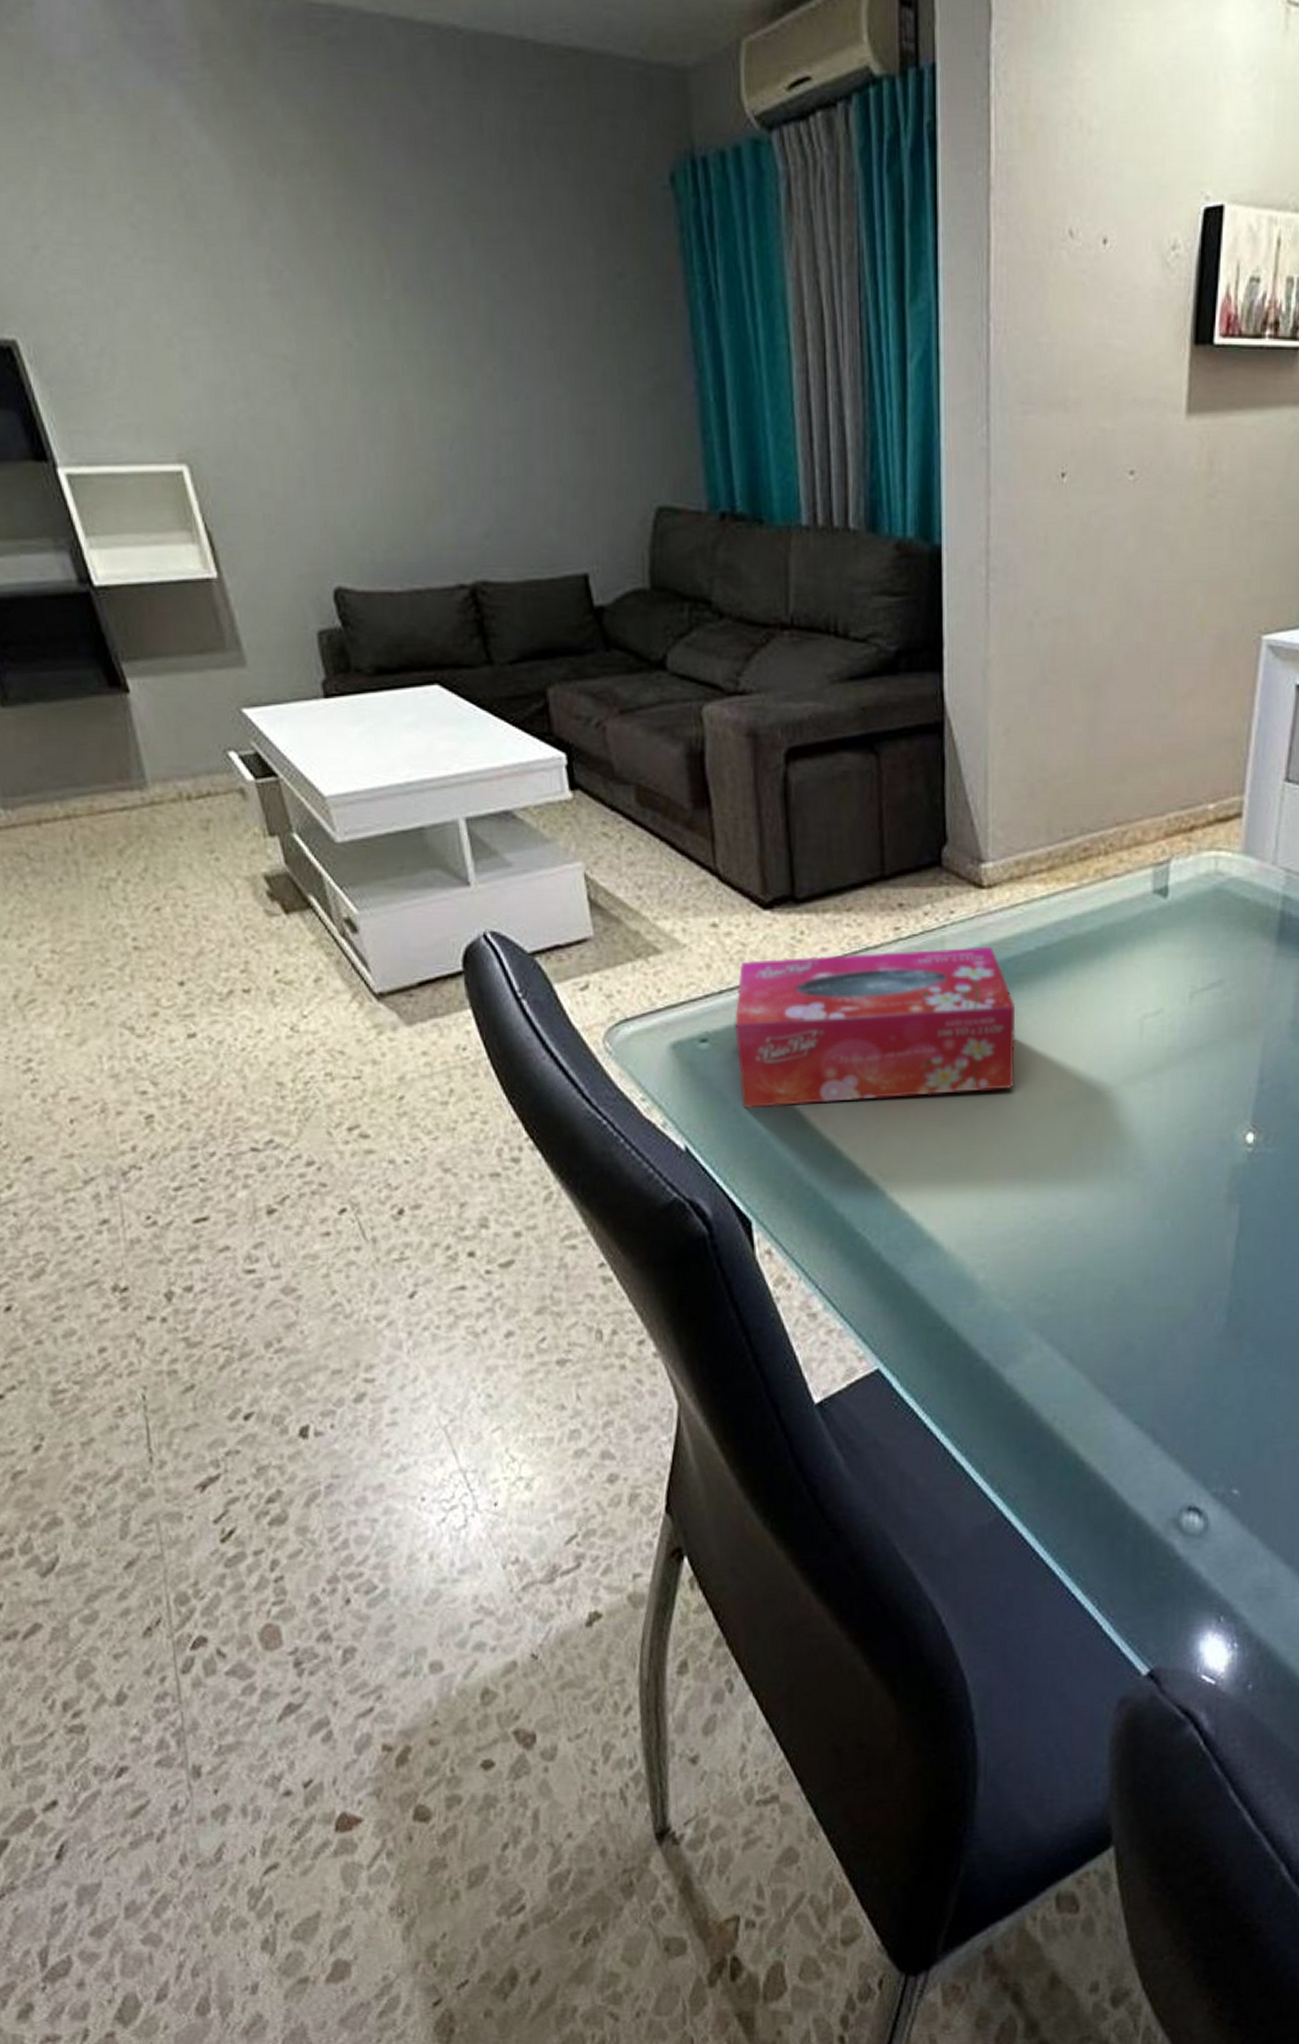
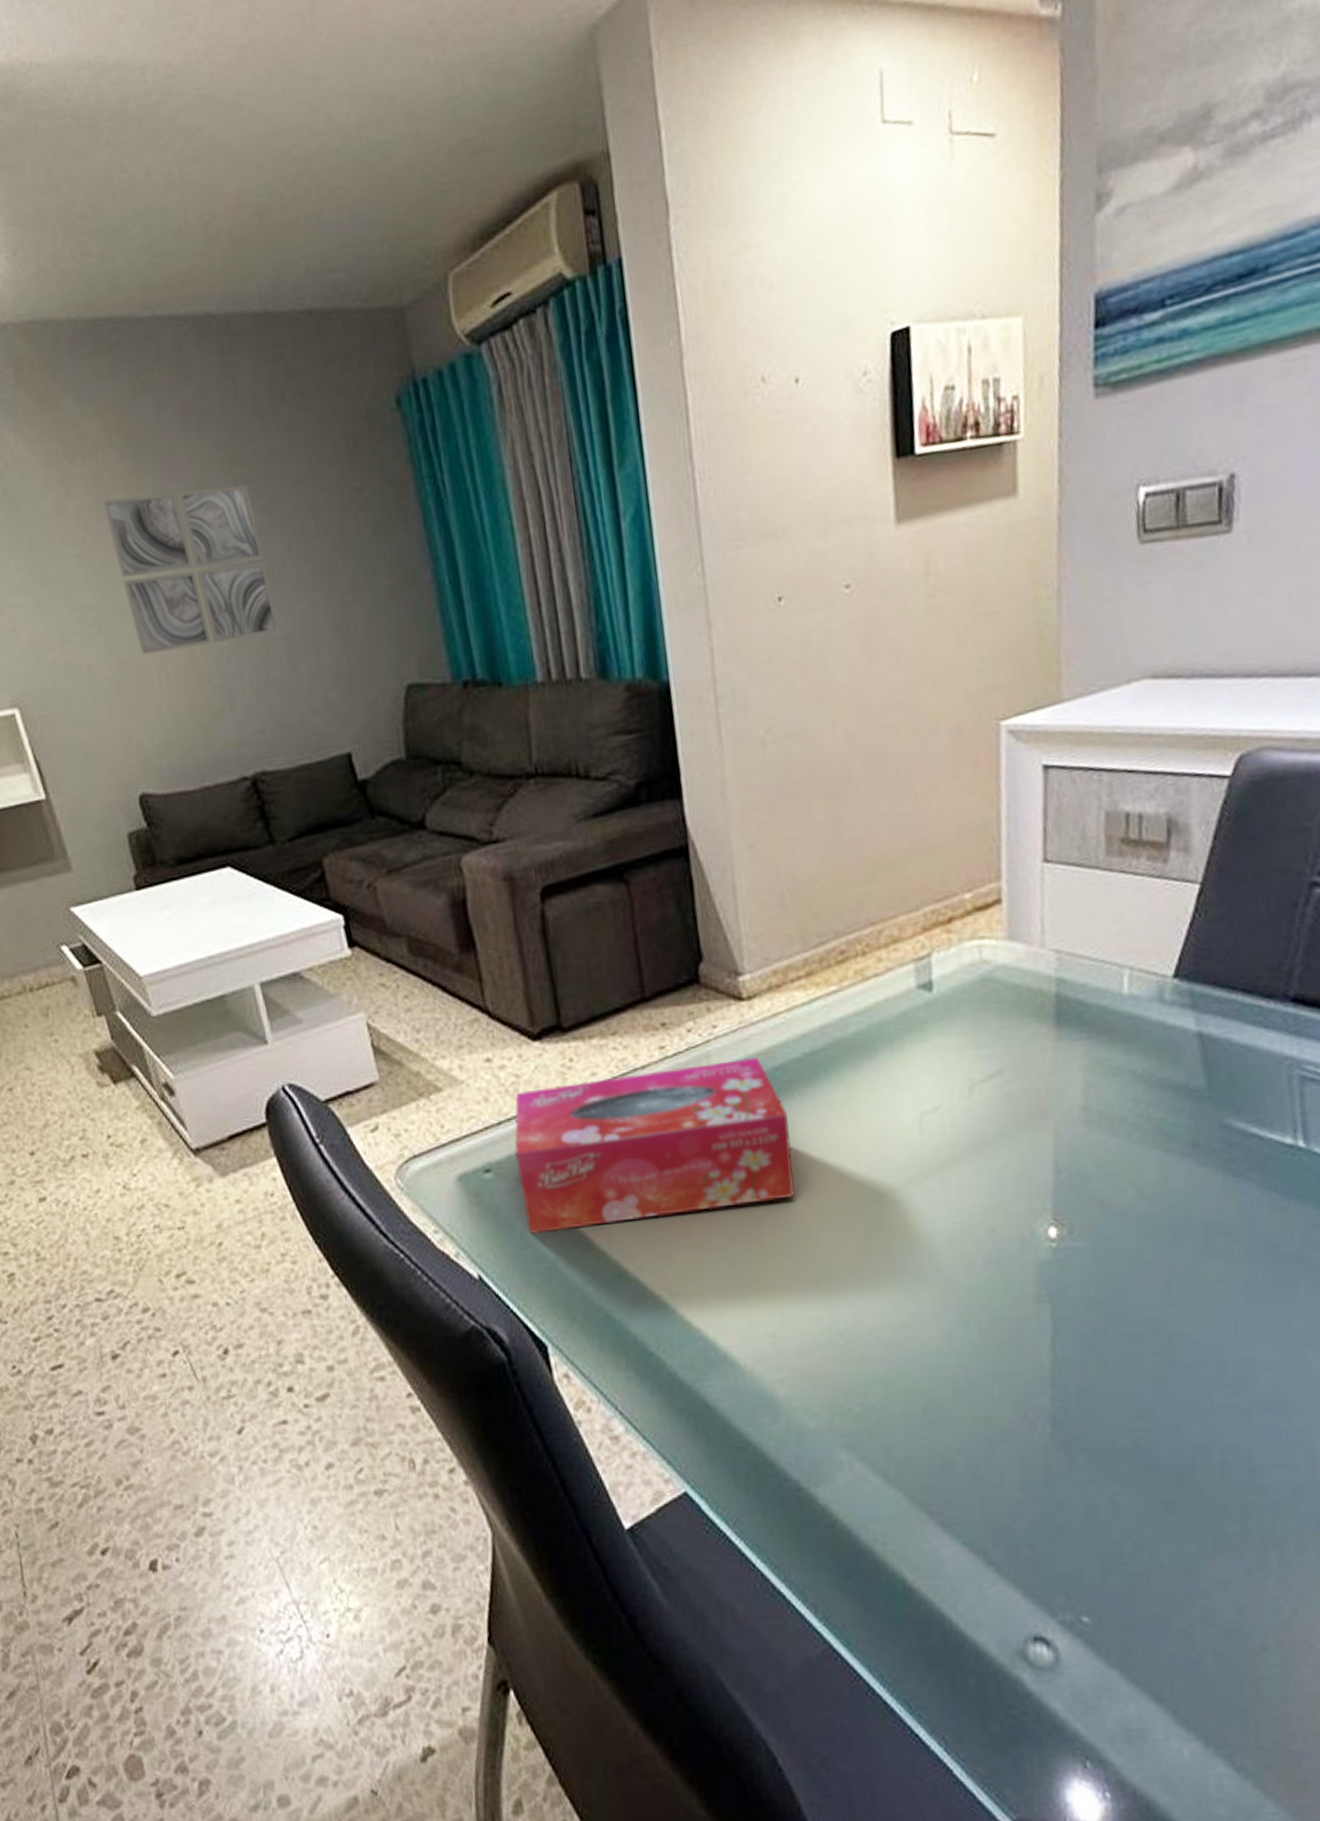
wall art: none [306,229,514,424] -> present [102,485,279,655]

